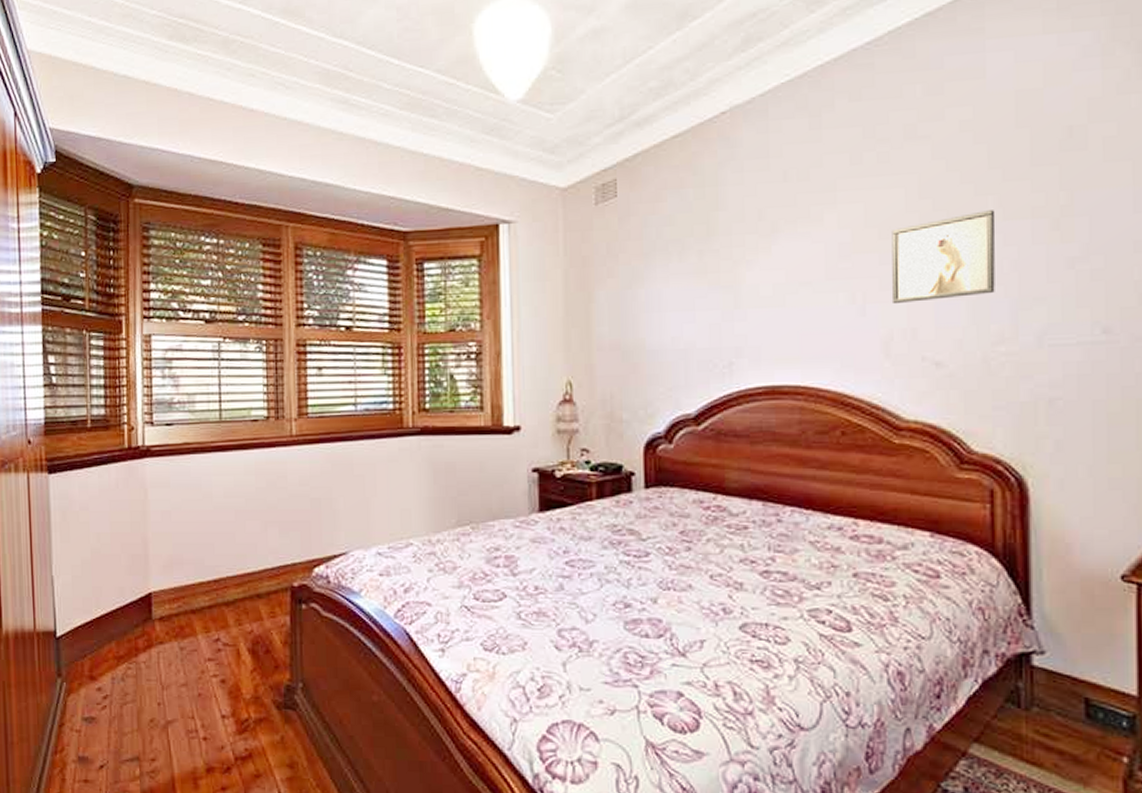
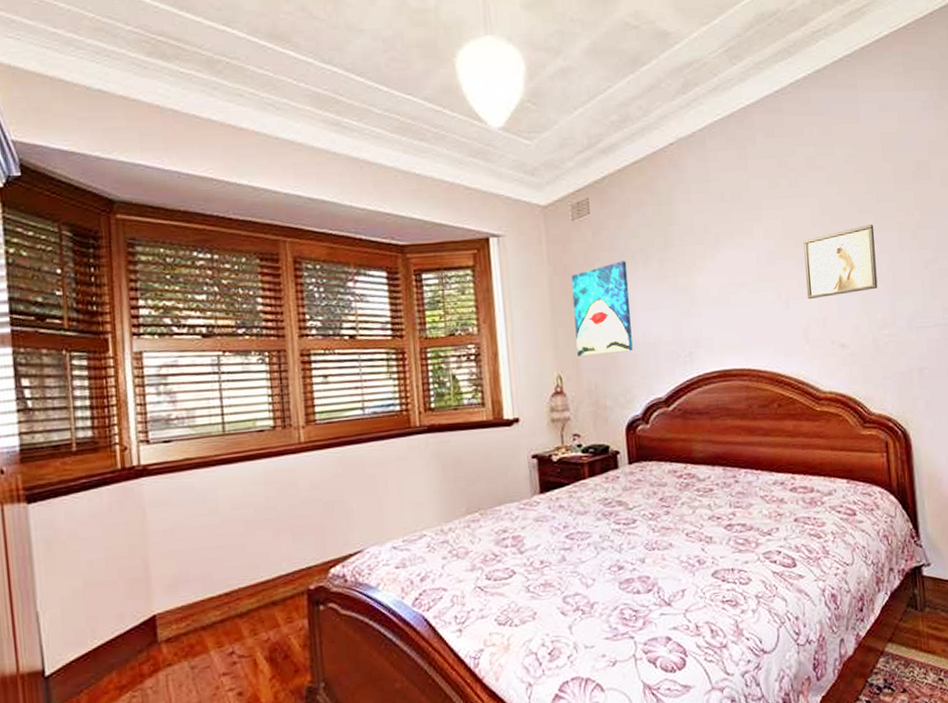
wall art: none [590,252,659,361] -> present [571,261,633,356]

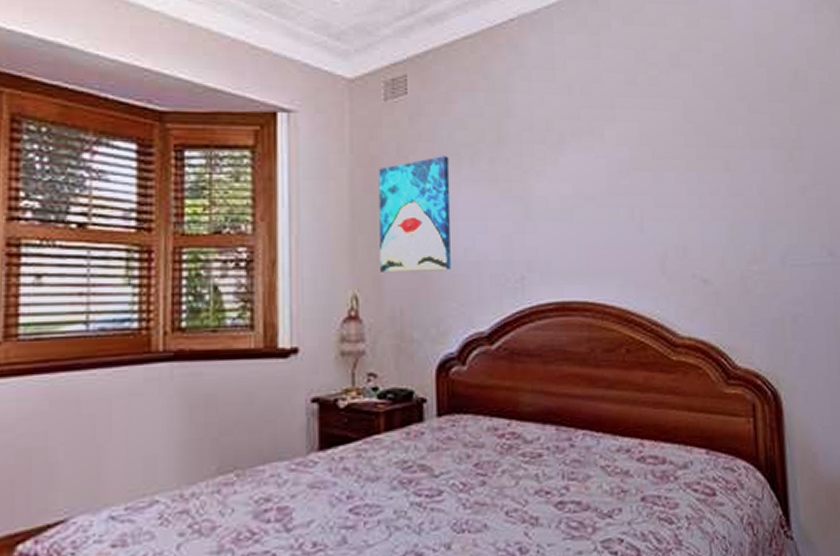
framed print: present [803,224,878,300] -> none [663,138,748,222]

